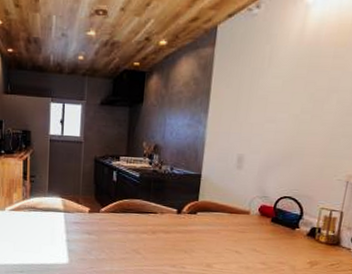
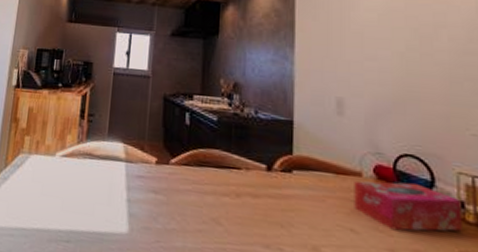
tissue box: none [240,217,319,251] -> present [354,180,462,232]

